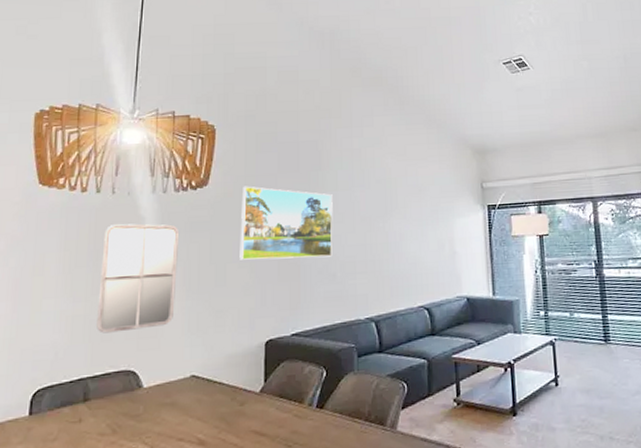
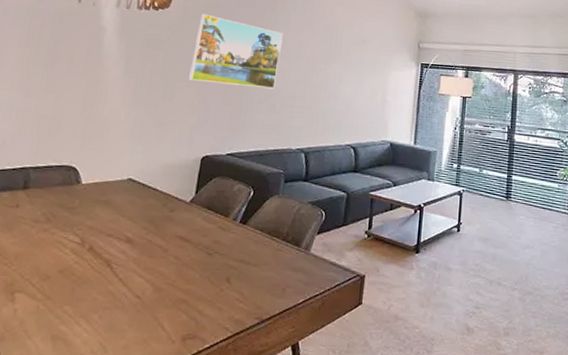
home mirror: present [97,223,180,334] -> none [45,30,137,130]

